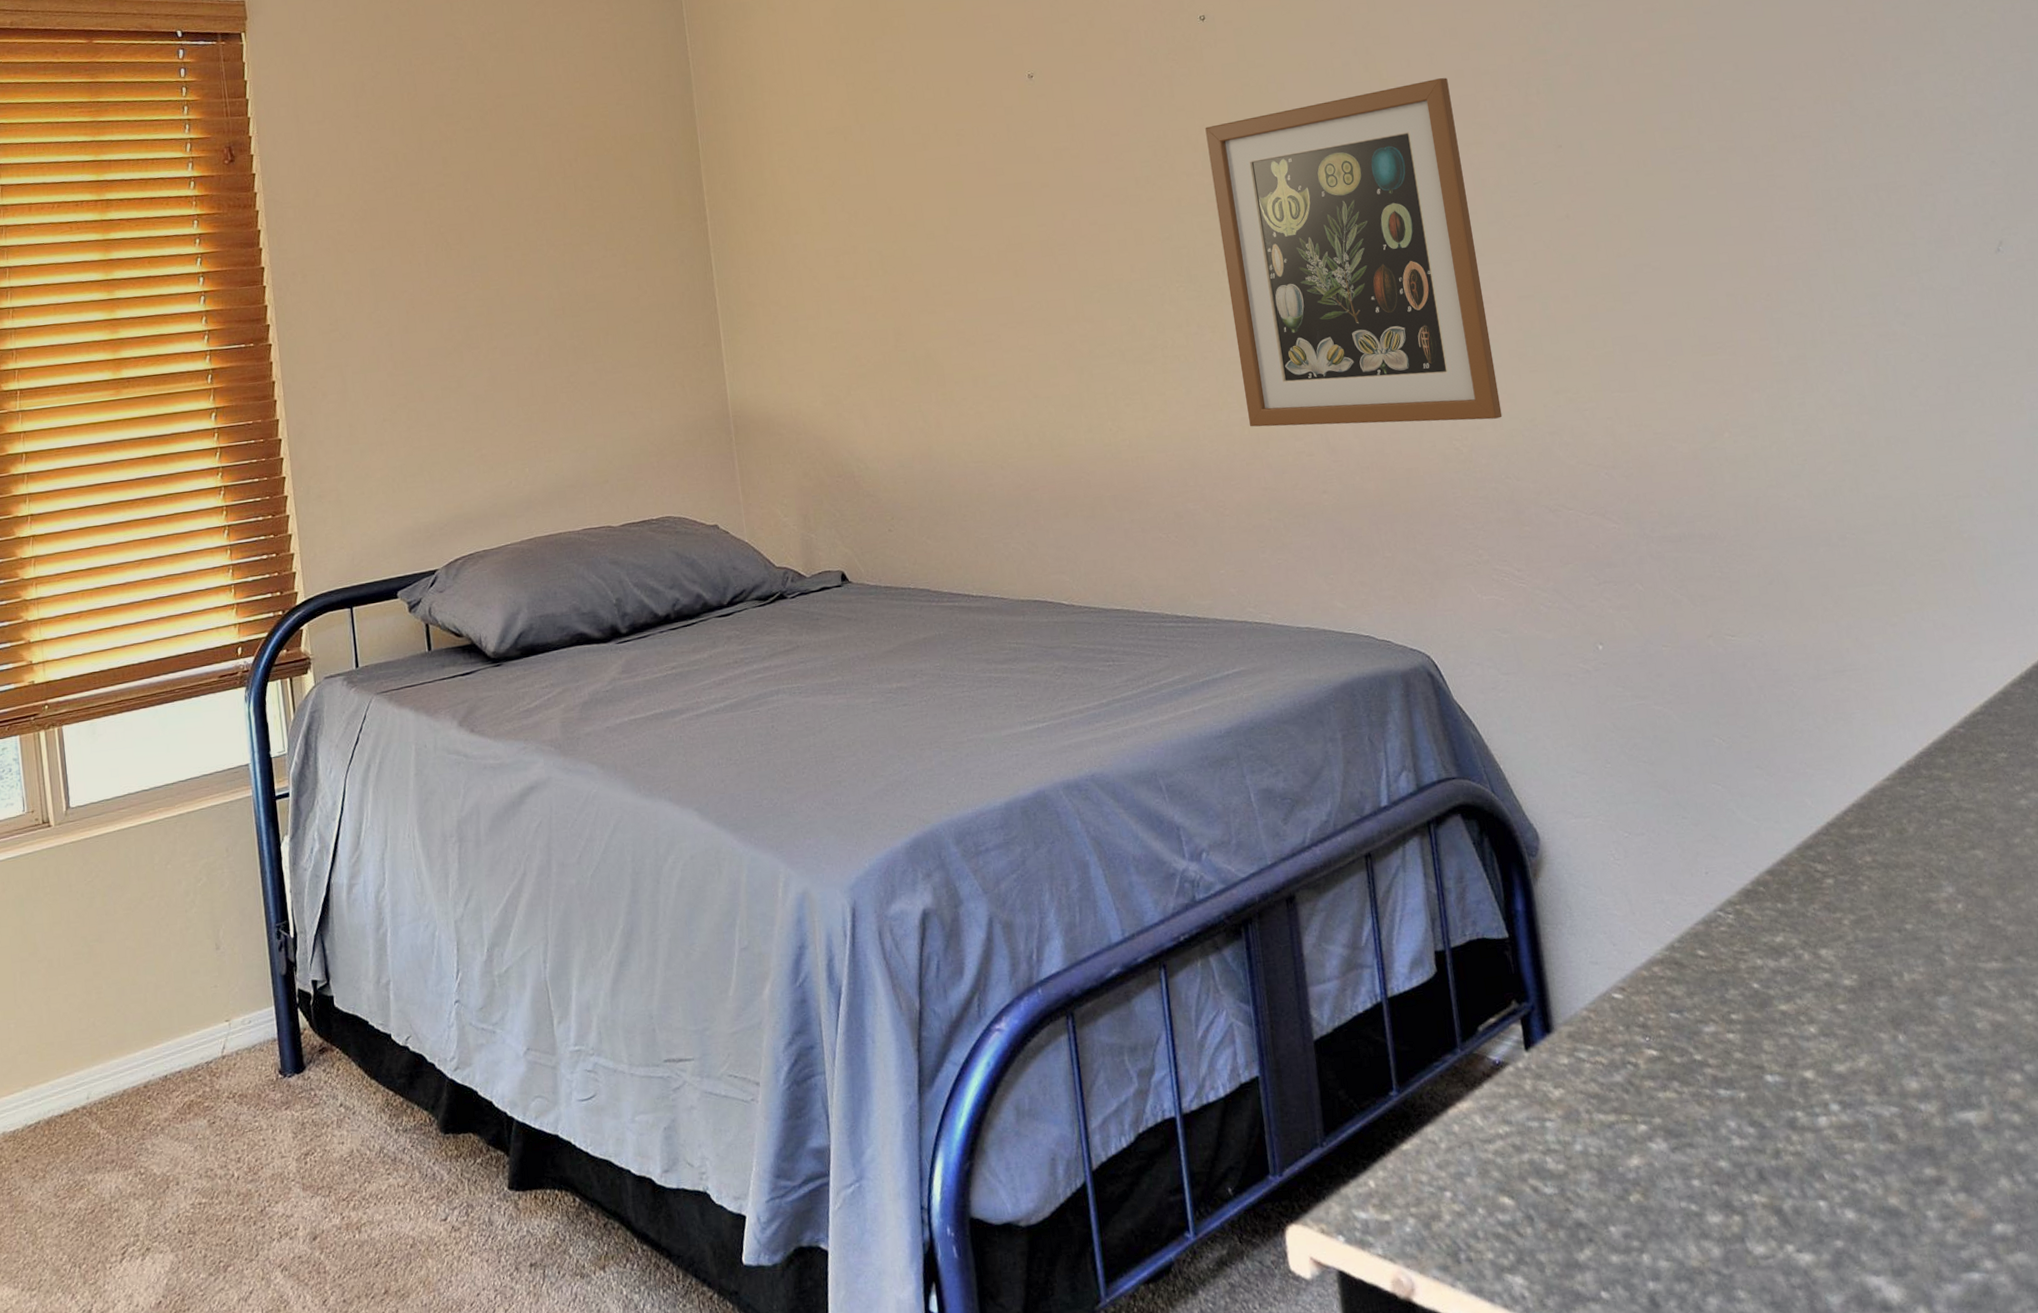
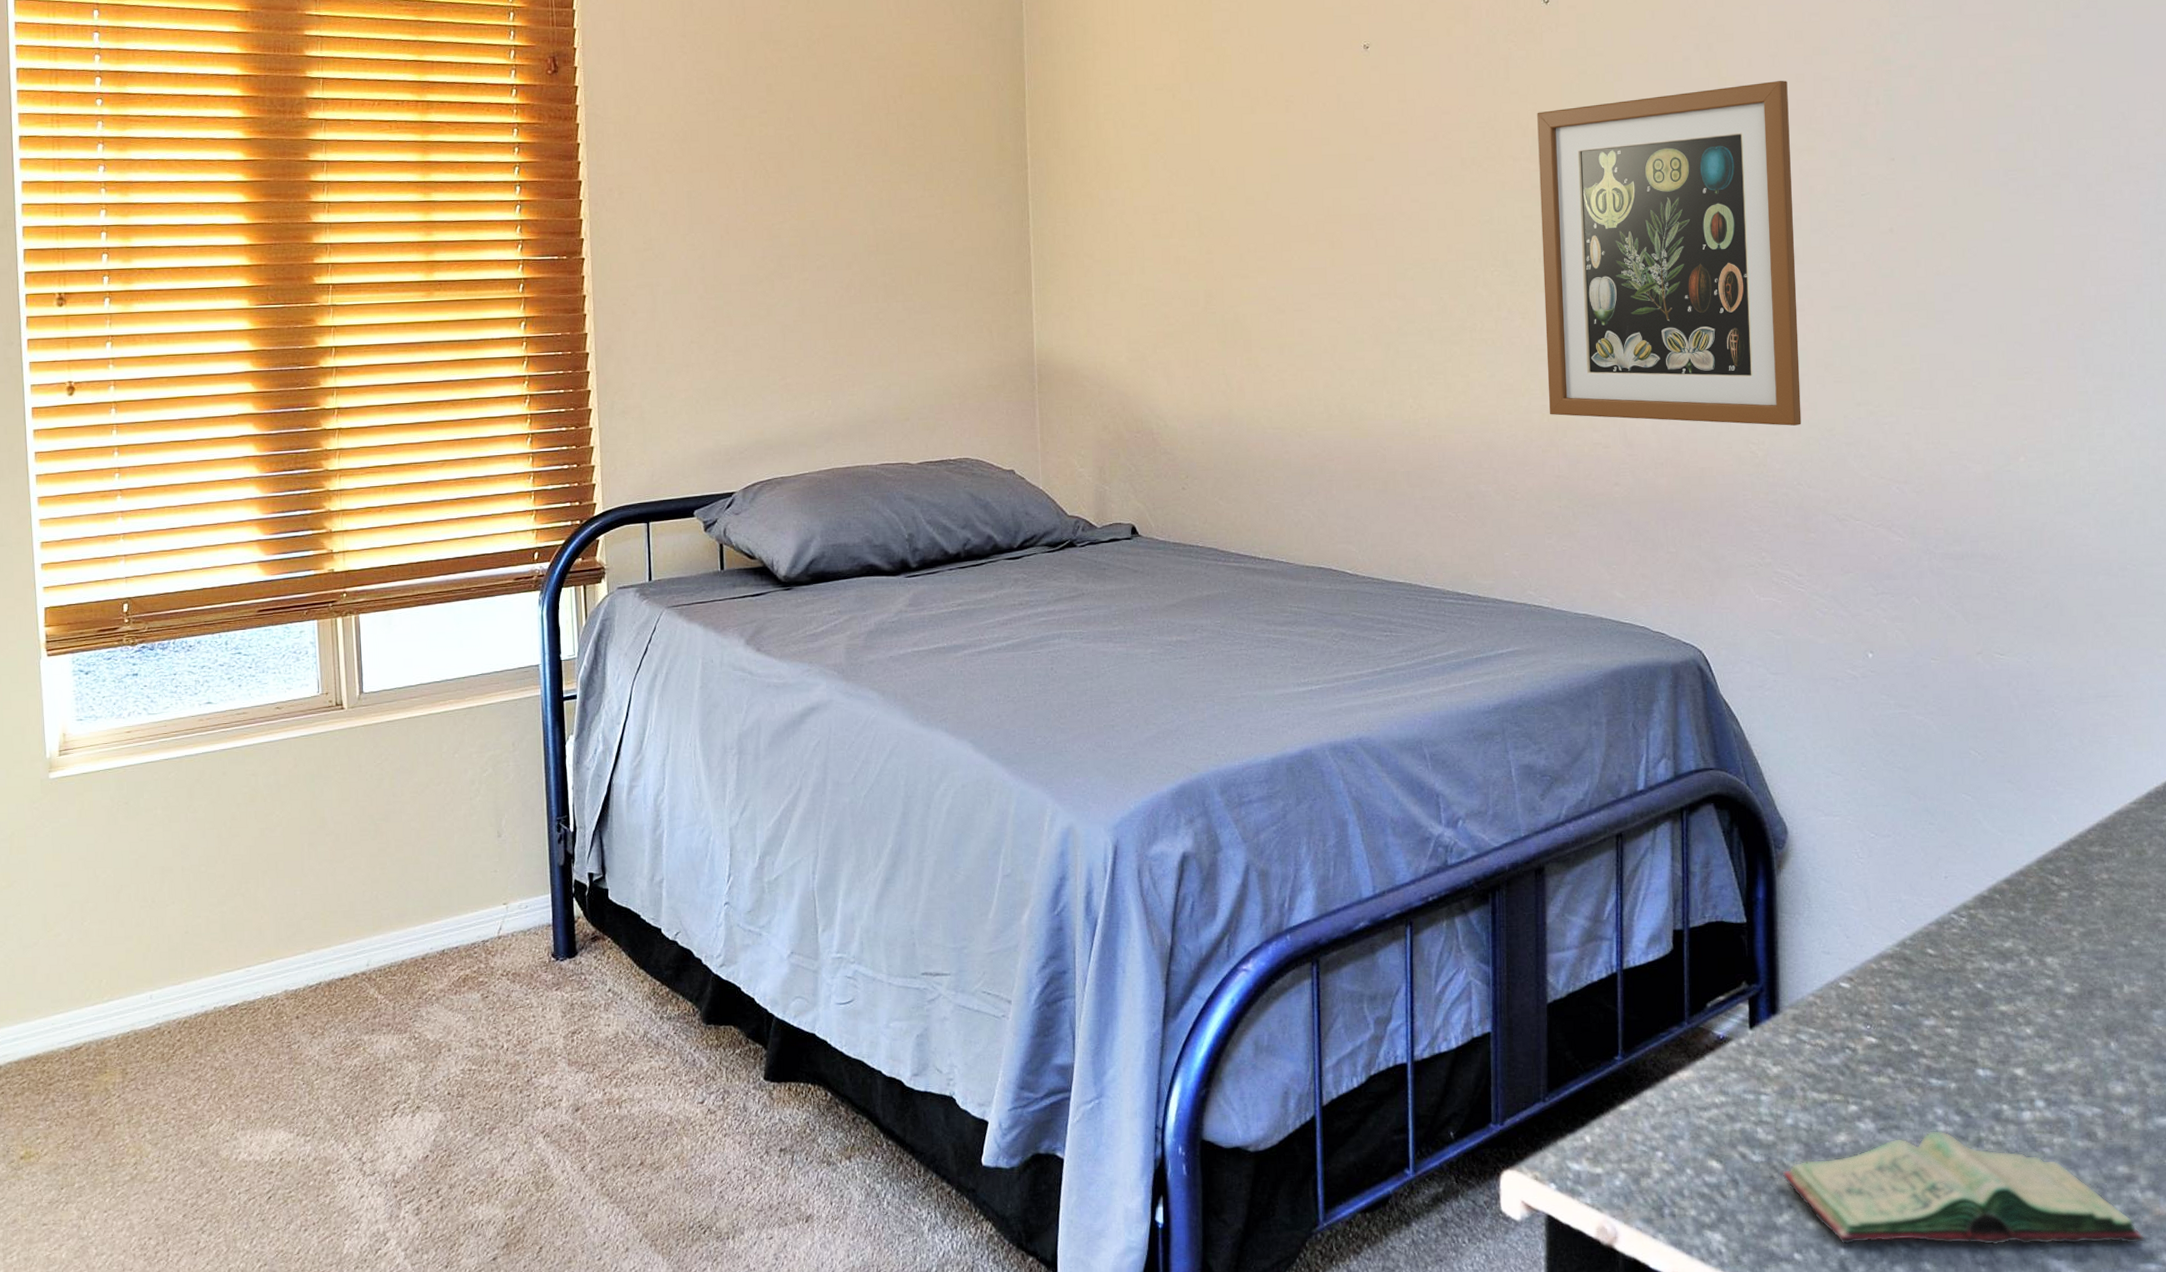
book: none [1578,1144,1965,1278] -> present [1782,1130,2146,1246]

